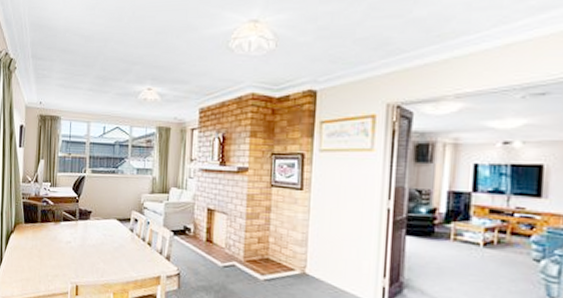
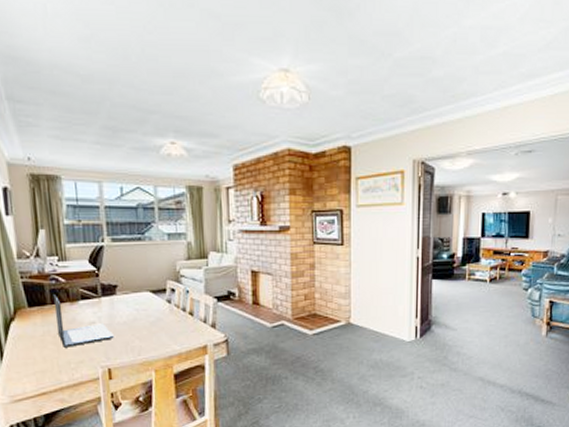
laptop: none [42,214,84,262] -> present [53,294,114,348]

